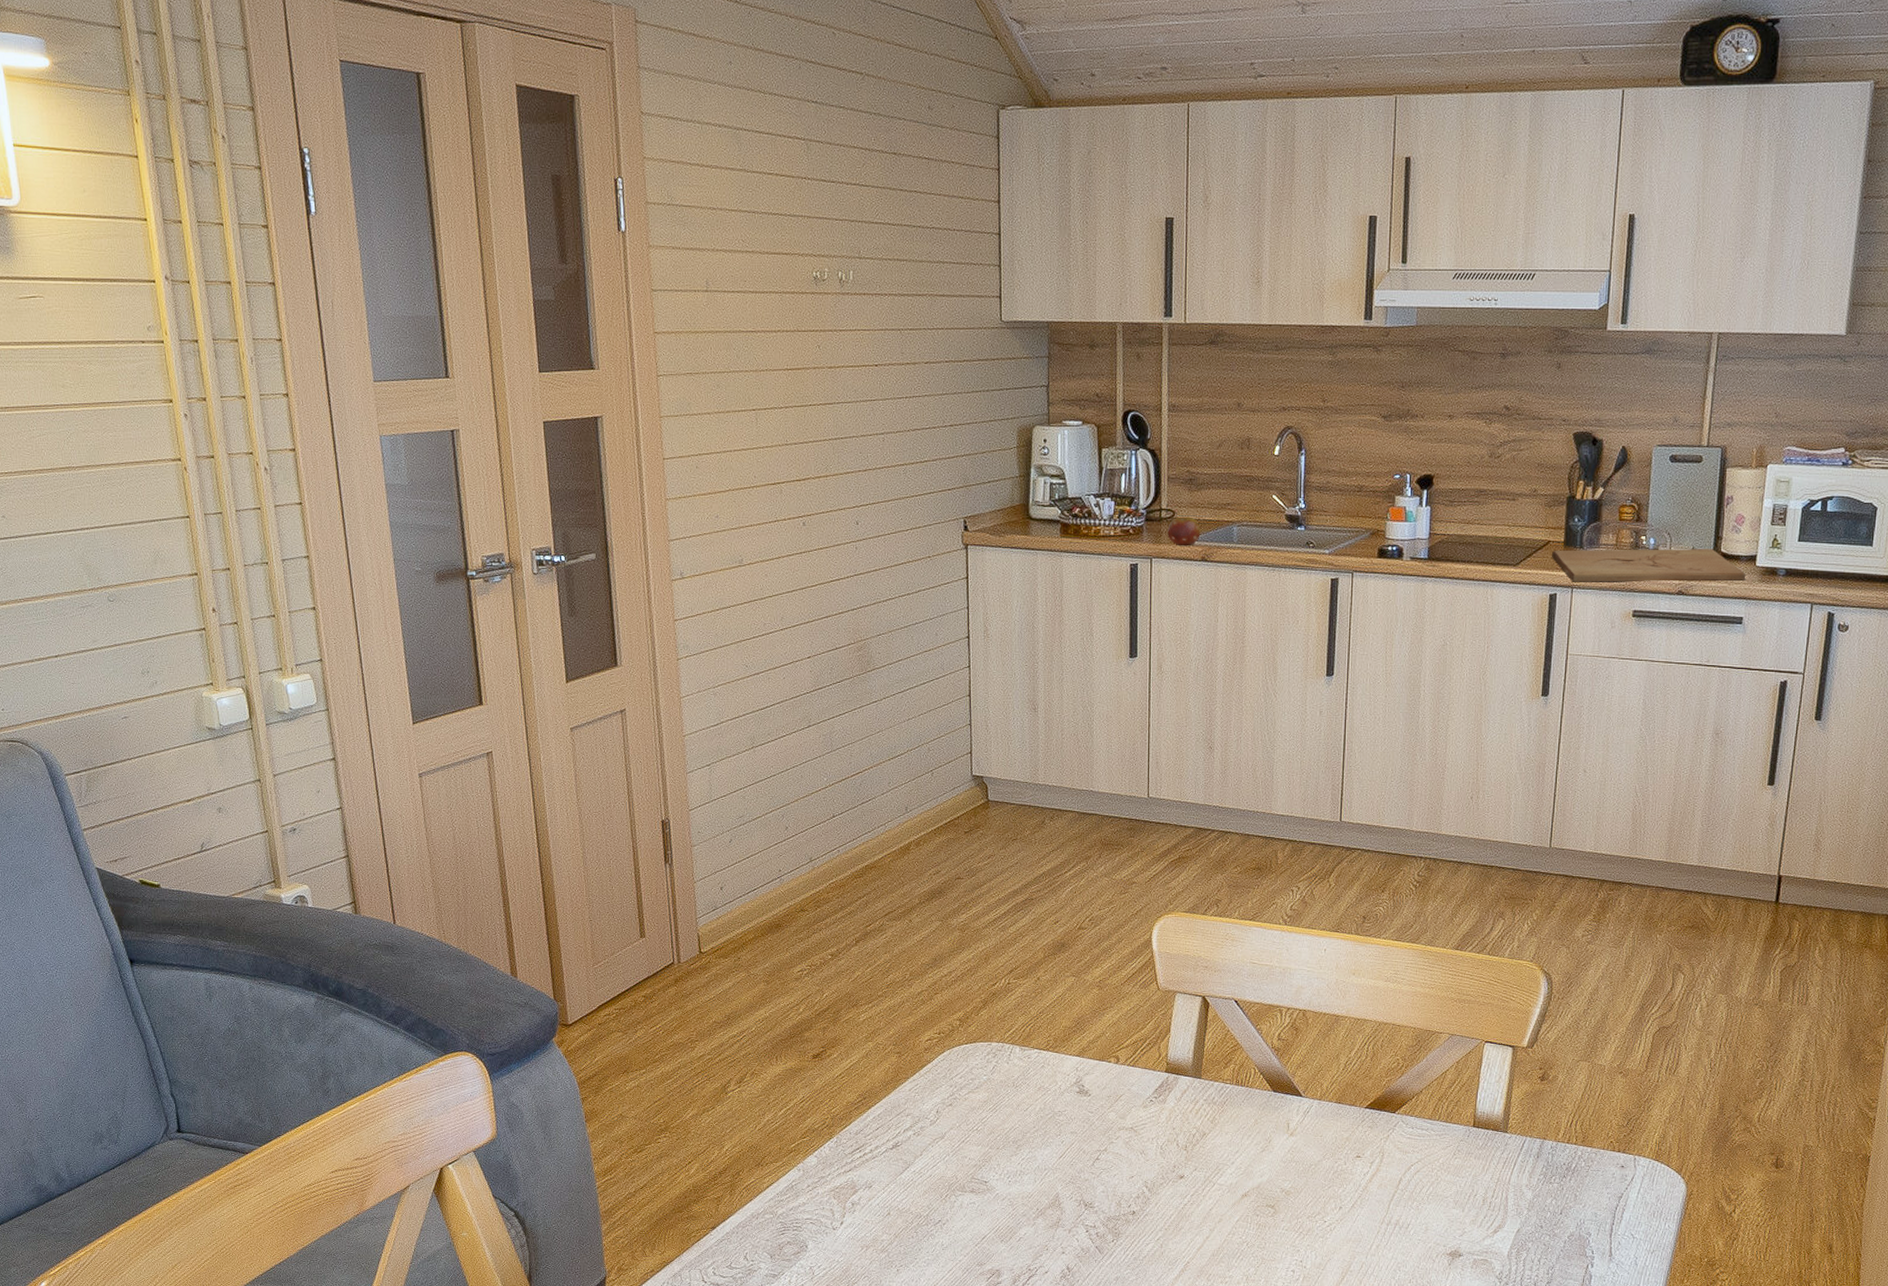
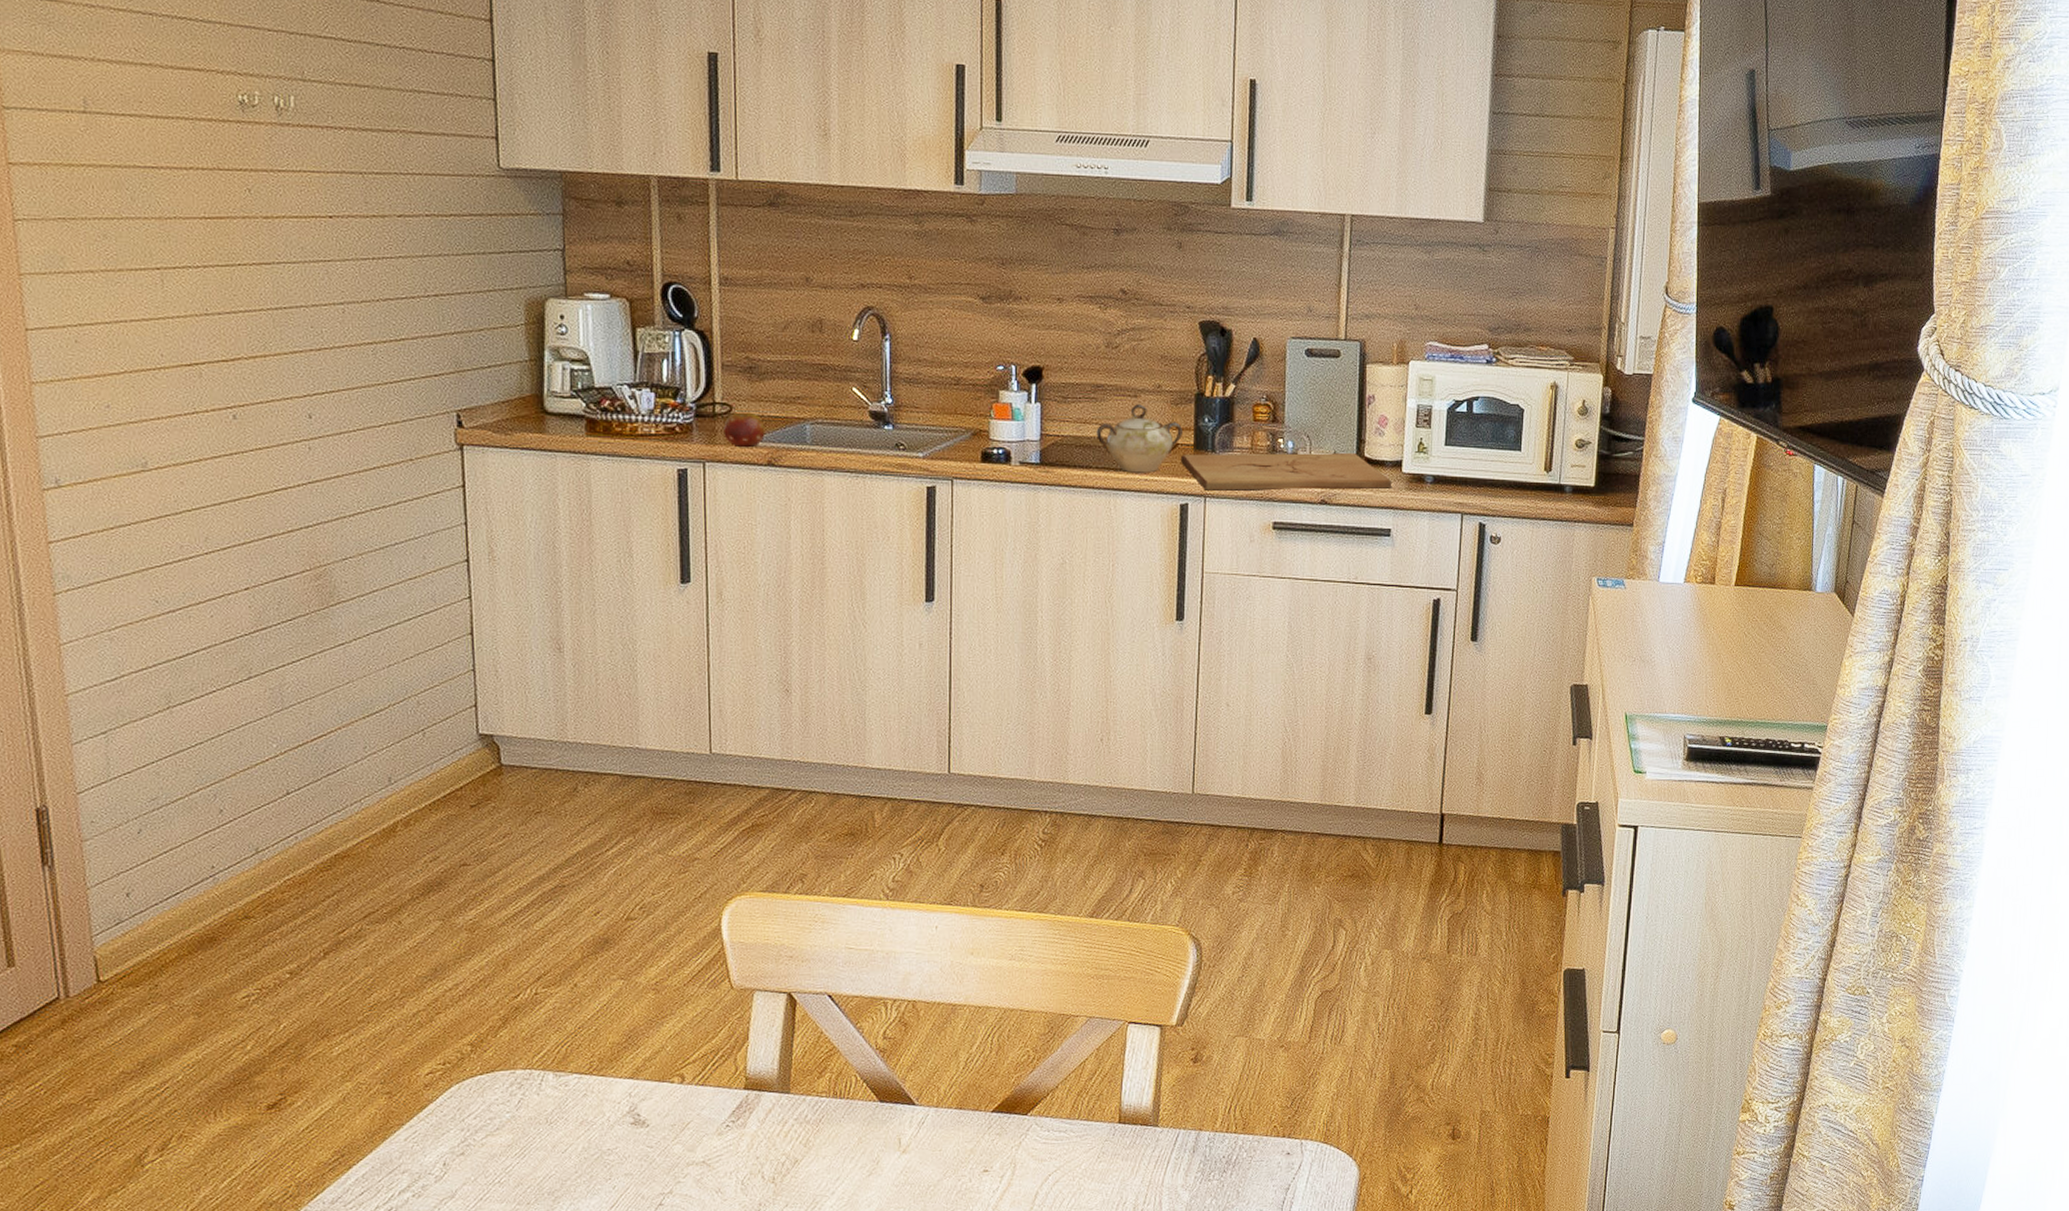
sugar bowl: none [1478,506,1554,567] -> present [1096,404,1182,473]

